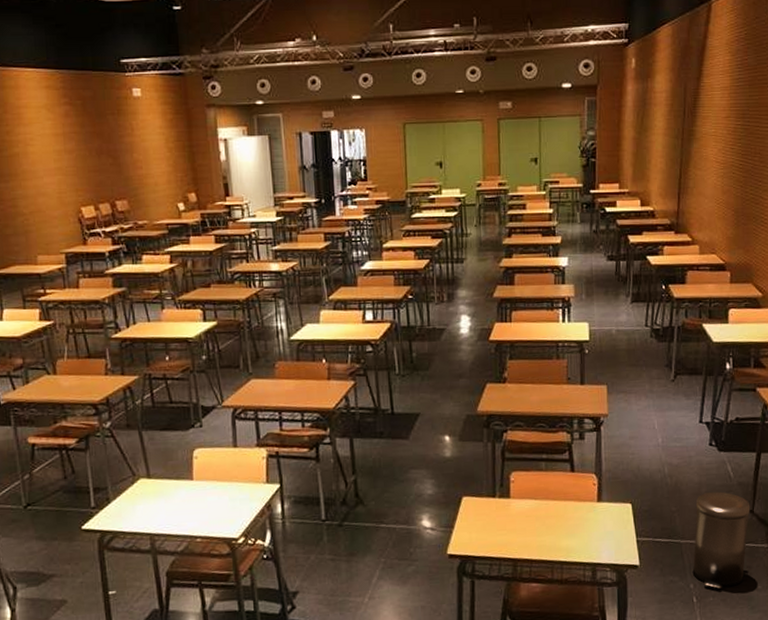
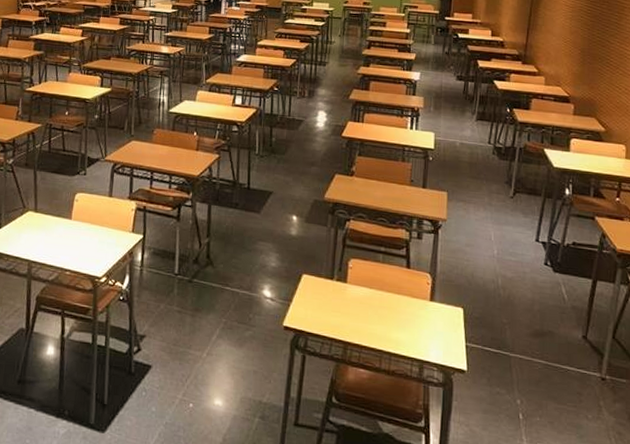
pedal bin: present [692,492,750,589] -> none [520,310,584,411]

